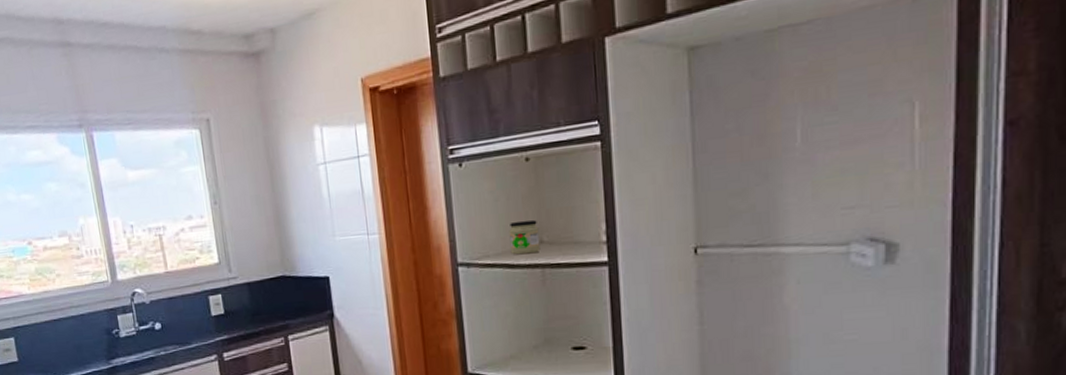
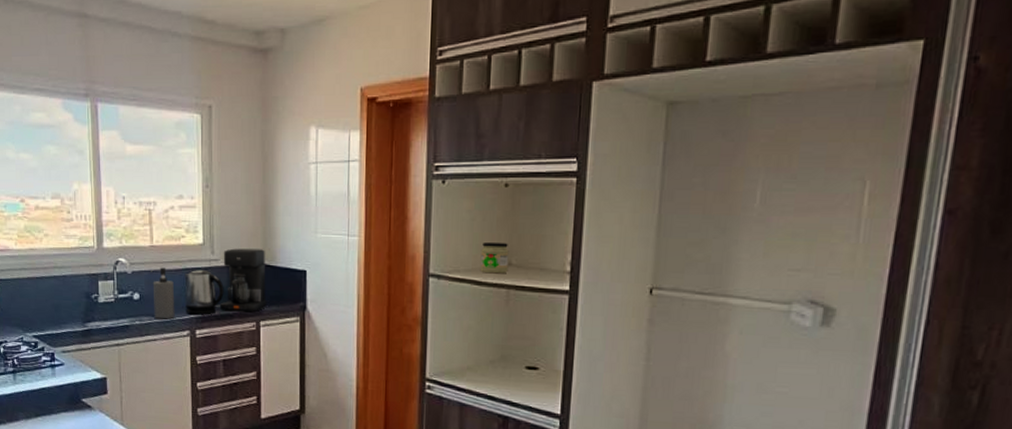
soap dispenser: none [168,293,200,347] -> present [150,267,175,320]
kettle: none [204,290,247,338] -> present [184,270,224,315]
coffee maker: none [241,260,293,330] -> present [220,248,267,313]

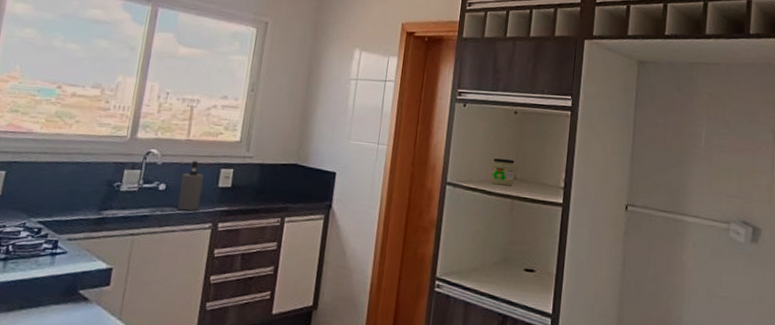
kettle: present [184,270,224,315] -> none [211,165,254,209]
coffee maker: present [220,248,267,313] -> none [247,147,299,209]

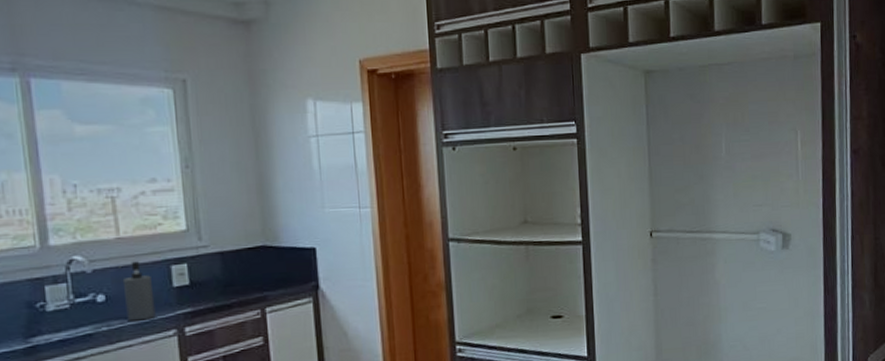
jar: present [490,158,515,186] -> none [497,203,525,233]

